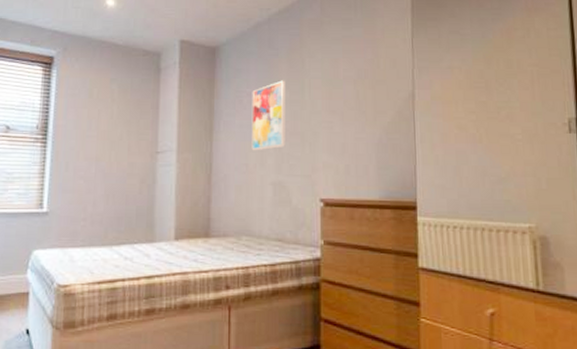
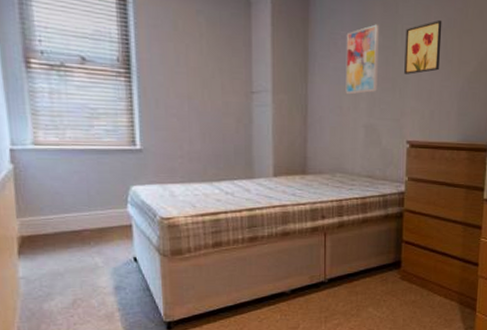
wall art: none [313,71,353,128] -> present [404,19,442,74]

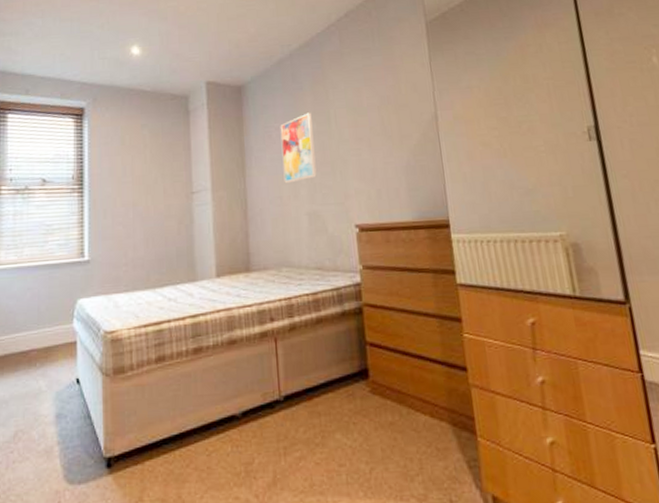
wall art: present [404,19,442,74] -> none [339,99,379,156]

